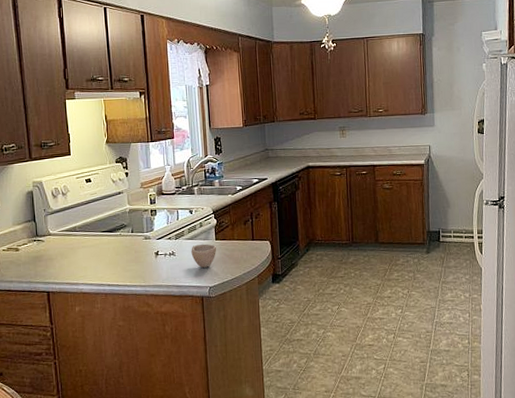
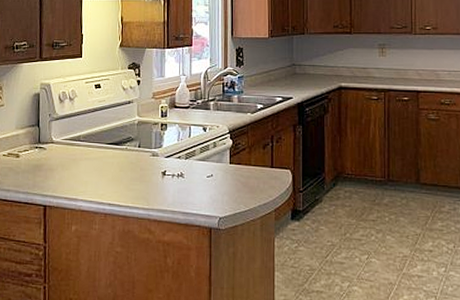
cup: present [191,244,217,268] -> none [202,167,231,194]

